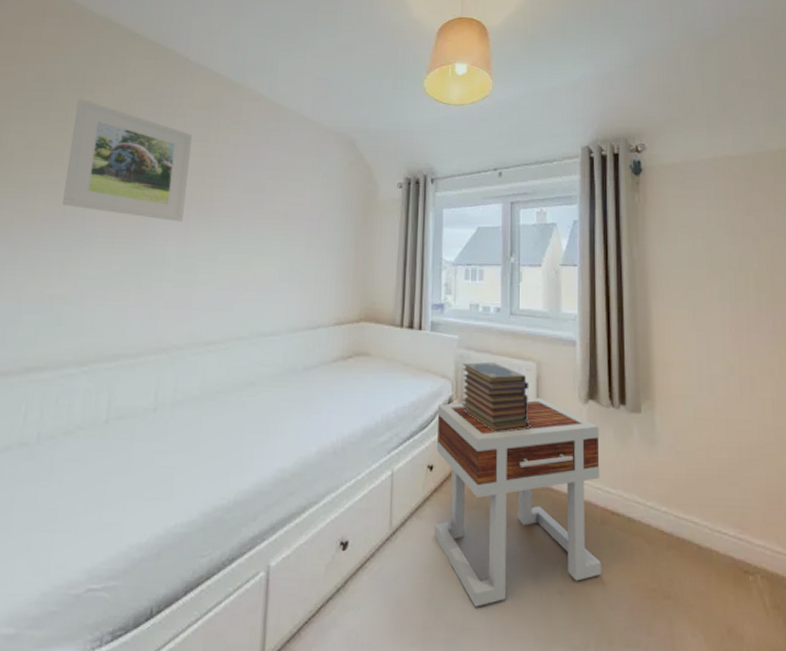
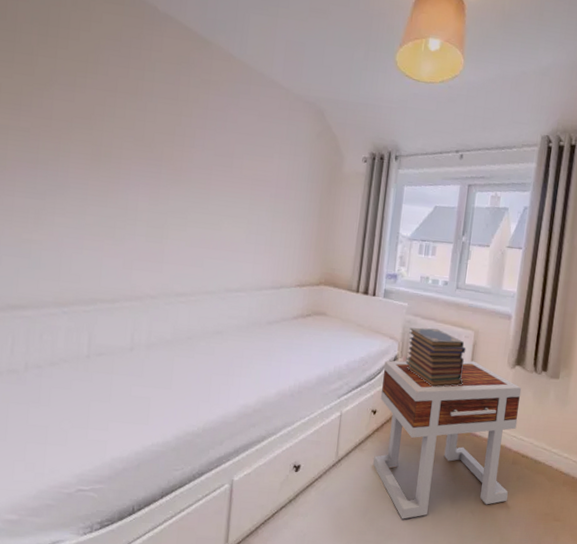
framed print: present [62,98,193,222] -> none [34,42,162,180]

